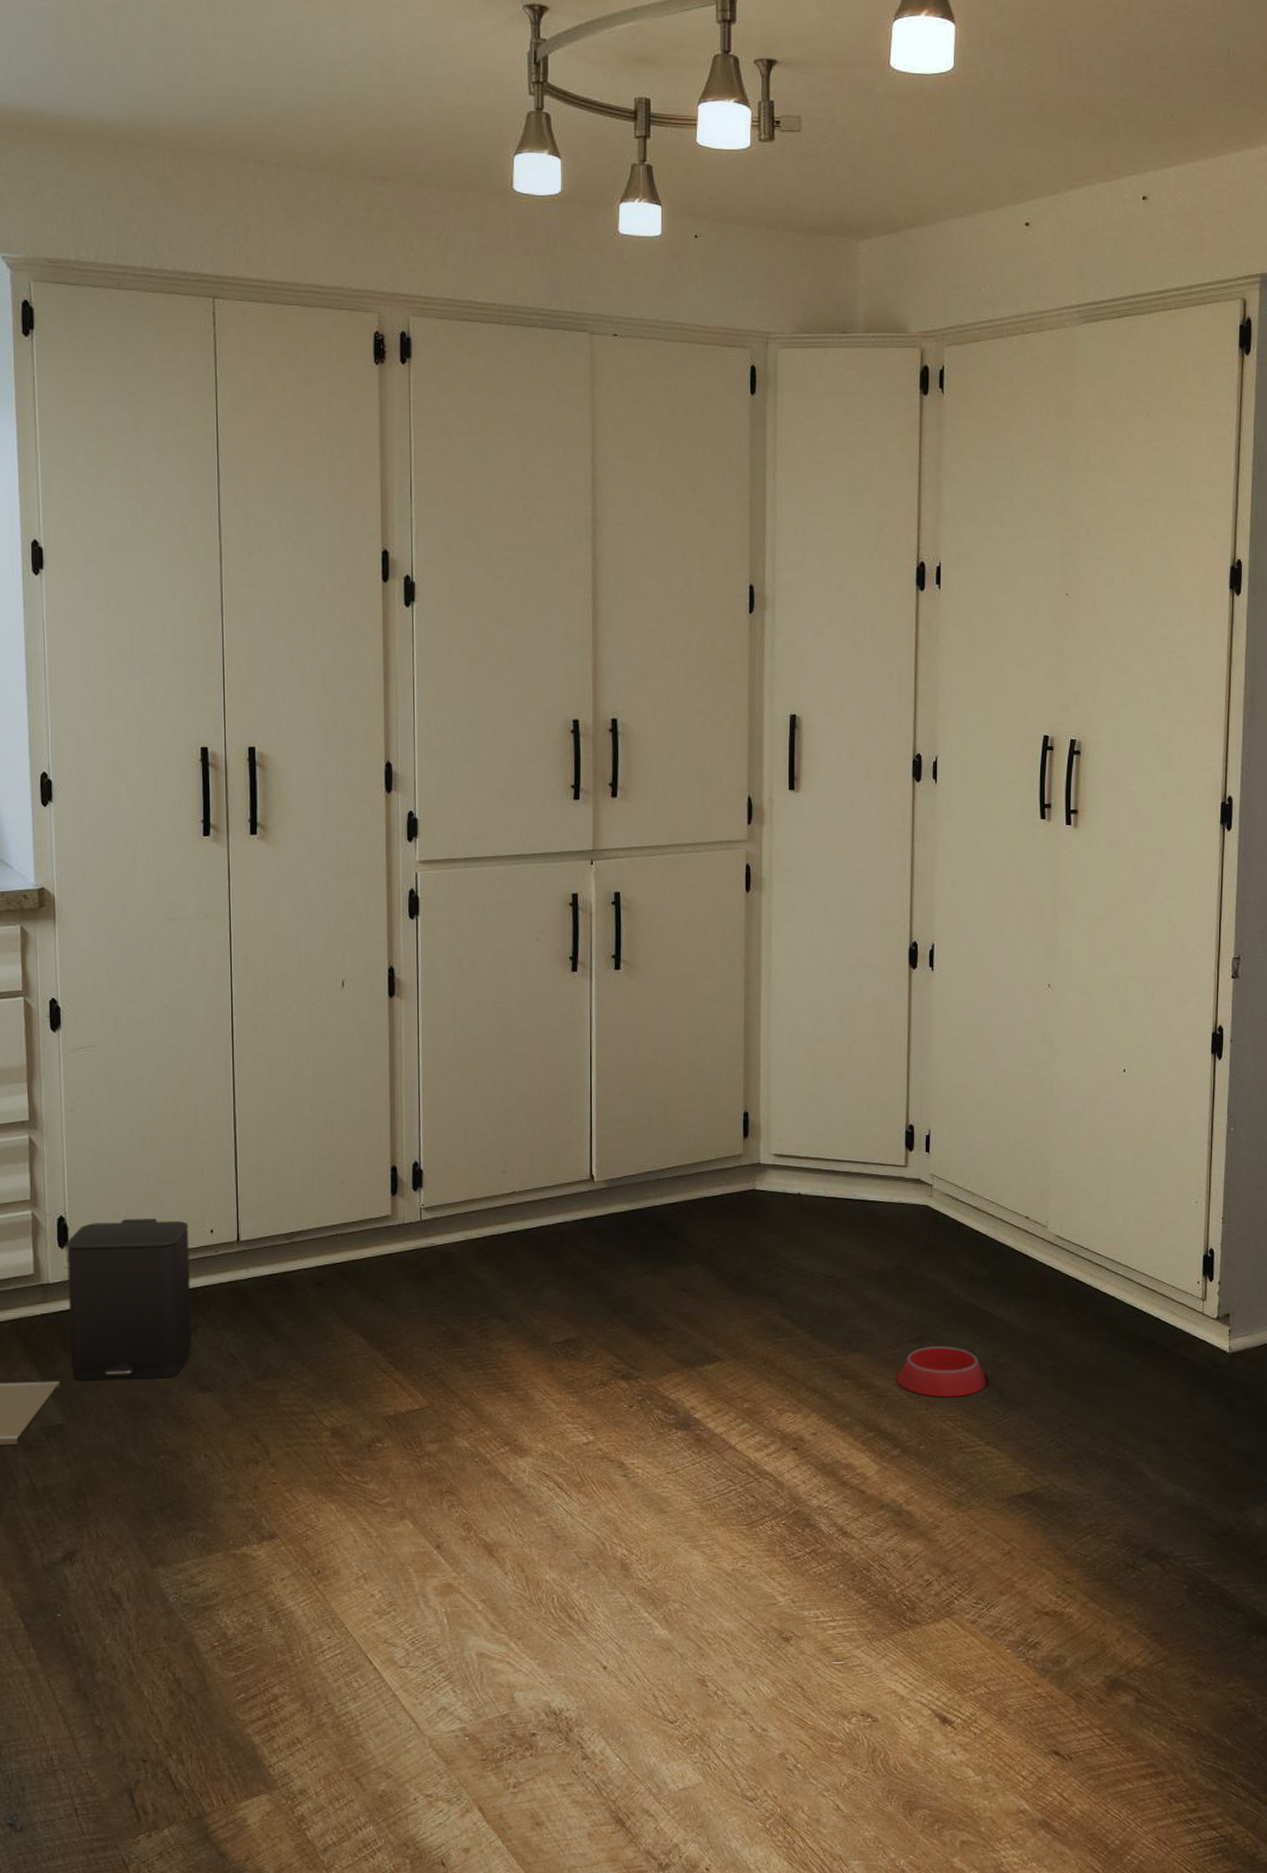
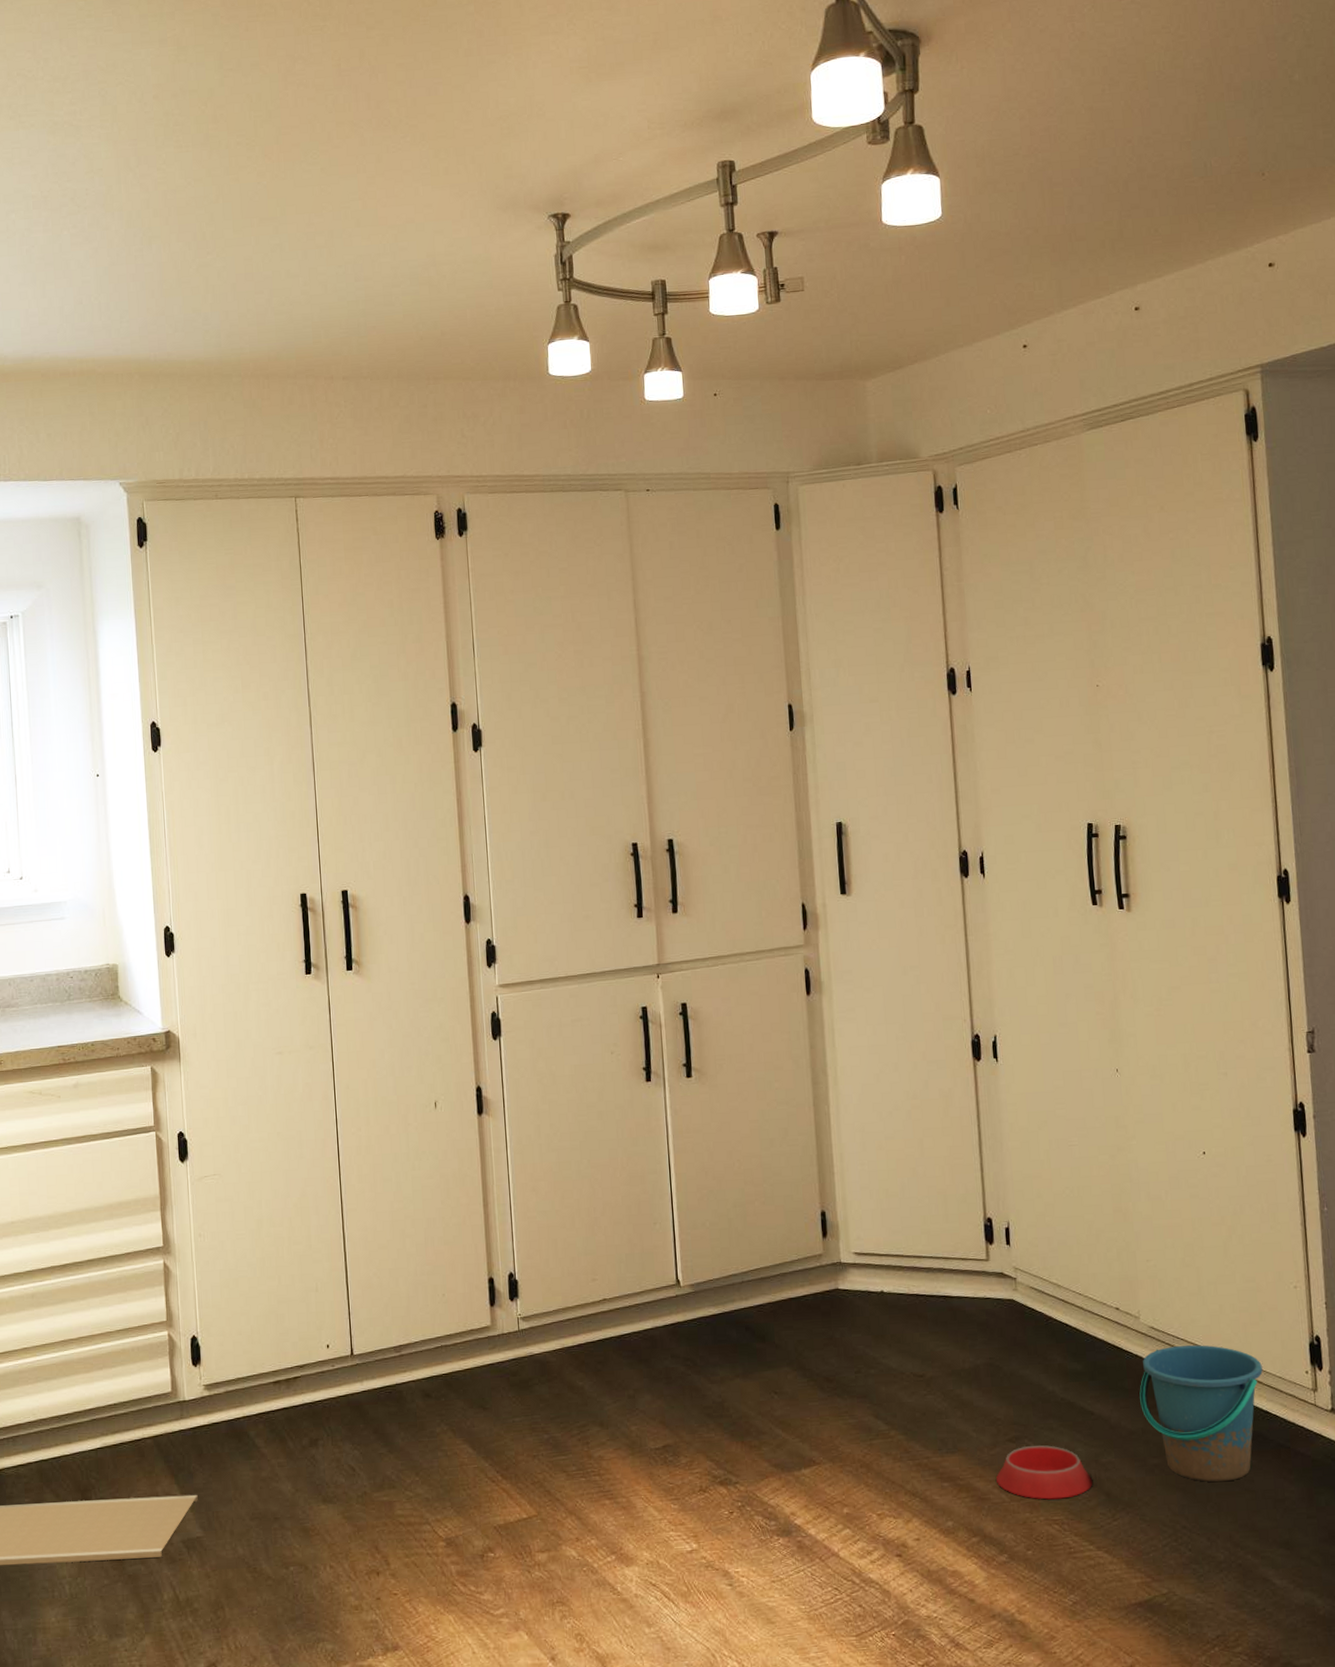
pedal bin: present [67,1218,191,1381] -> none [200,1335,314,1494]
bucket: none [1040,1254,1158,1384] -> present [1139,1345,1263,1483]

